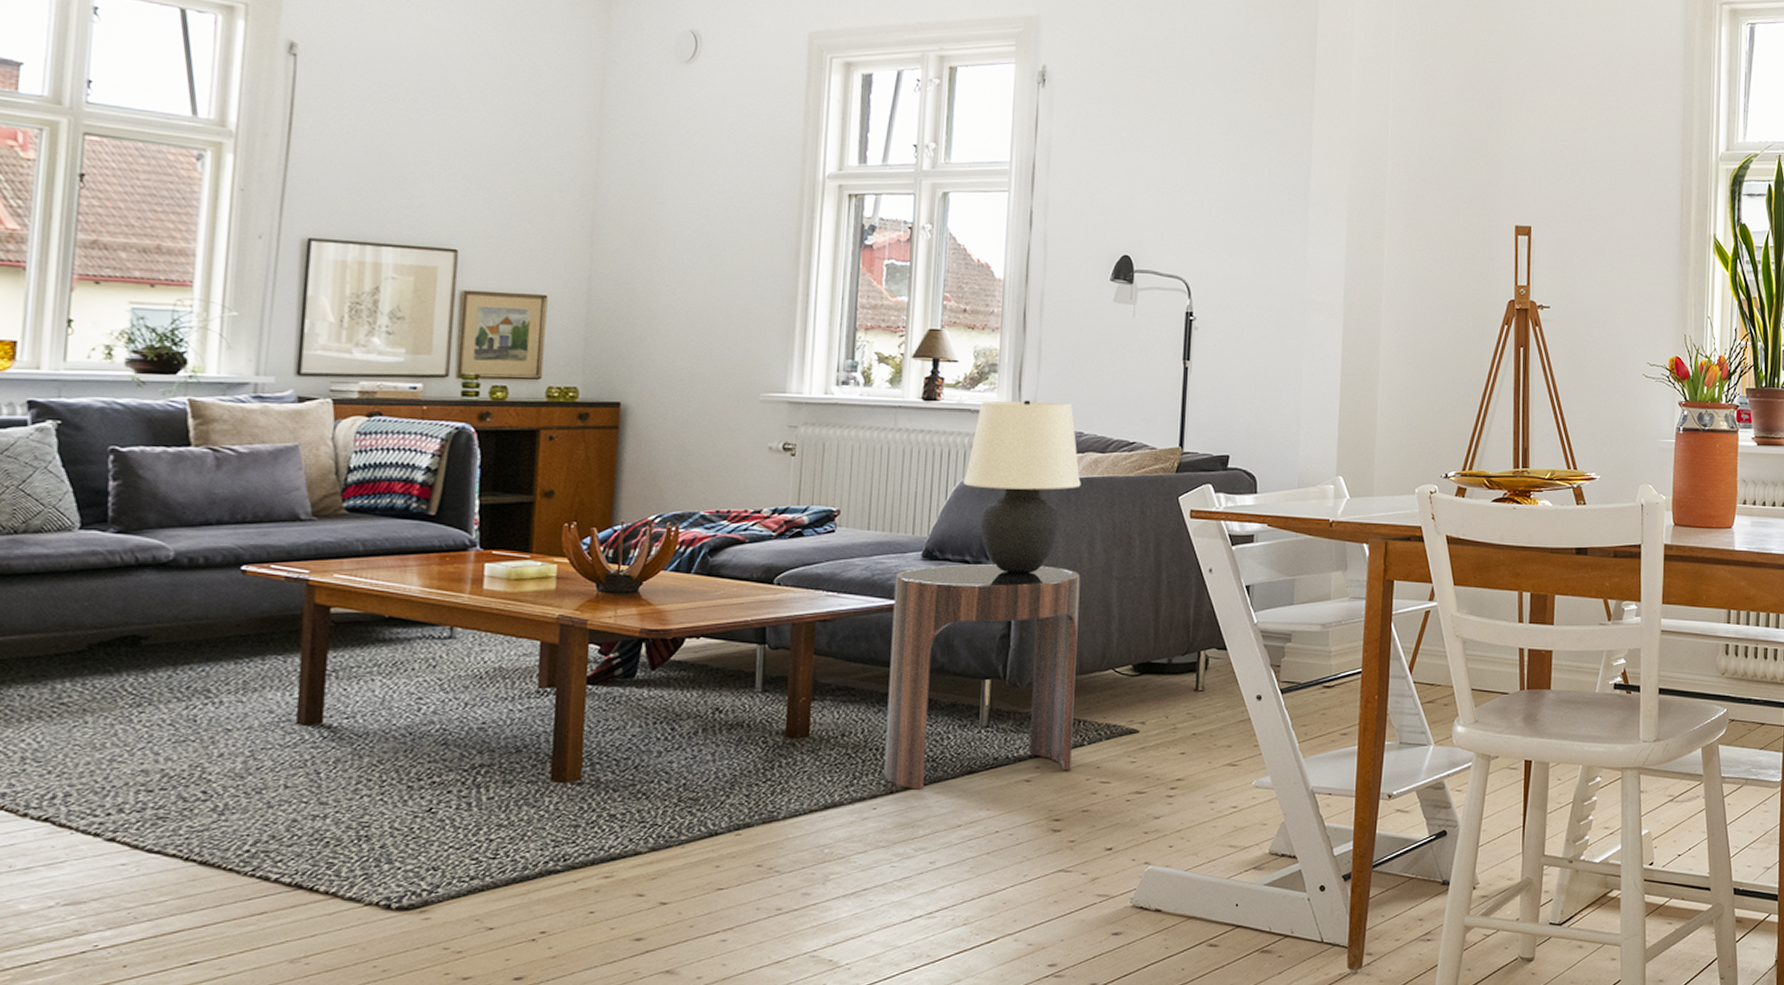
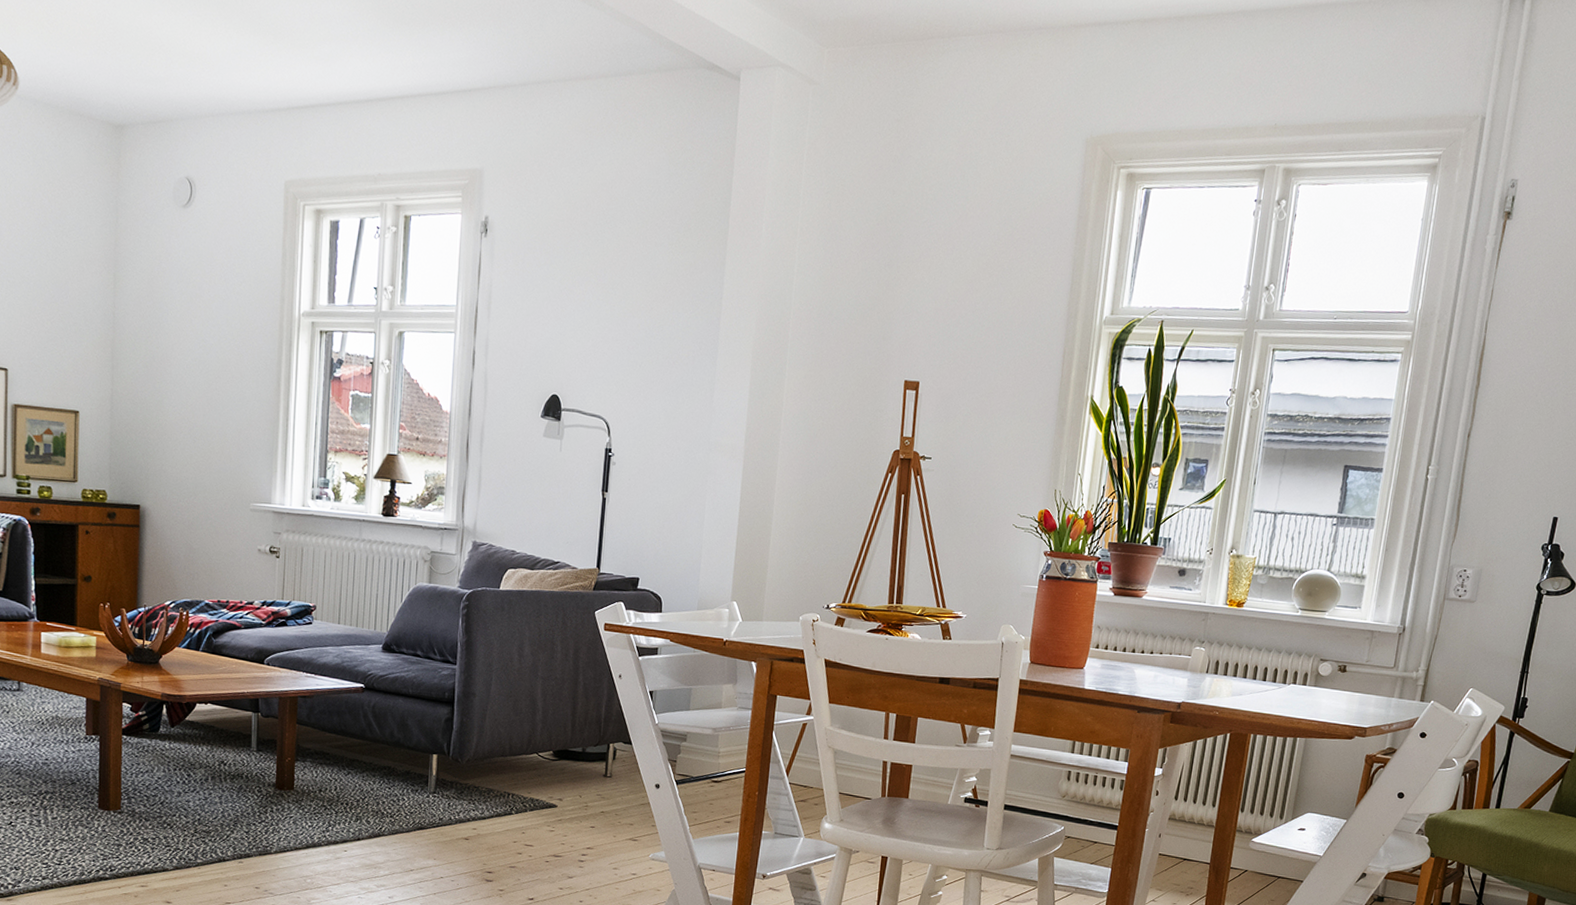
side table: present [883,563,1081,790] -> none [352,657,511,839]
table lamp: present [964,400,1081,574] -> none [416,519,513,669]

